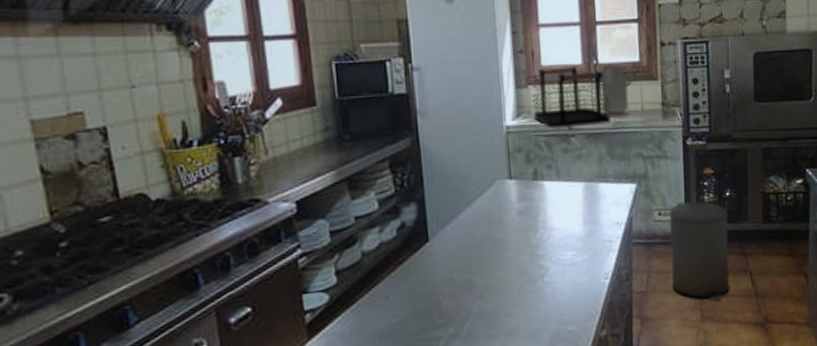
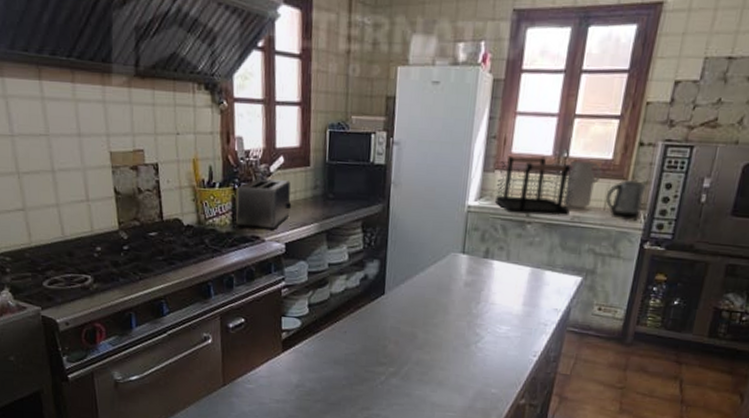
toaster: none [222,126,299,193] -> present [235,178,292,231]
kettle: none [641,78,677,120] -> present [605,179,646,221]
pedal bin: present [669,201,730,300] -> none [596,301,672,398]

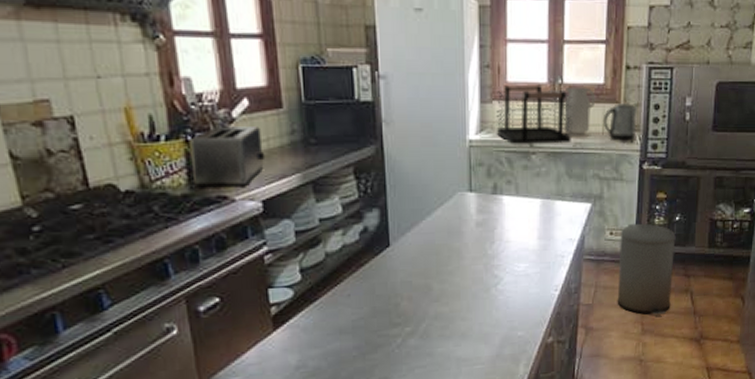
pedal bin: none [596,301,672,398] -> present [617,223,676,315]

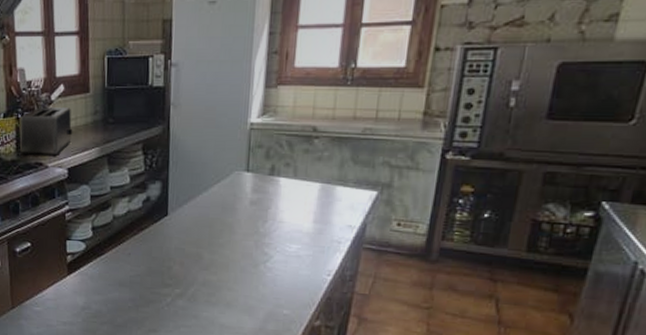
dish rack: present [495,84,572,145] -> none [278,69,366,130]
water jug: present [564,86,596,138] -> none [353,71,394,124]
kettle: present [602,102,637,144] -> none [399,86,445,131]
pedal bin: present [617,223,676,315] -> none [398,216,482,318]

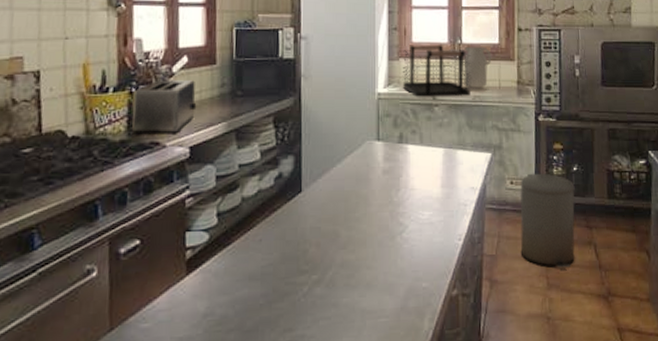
dish rack: none [278,69,366,130] -> present [402,44,472,98]
water jug: none [353,71,394,124] -> present [463,46,492,92]
pedal bin: none [398,216,482,318] -> present [520,173,575,268]

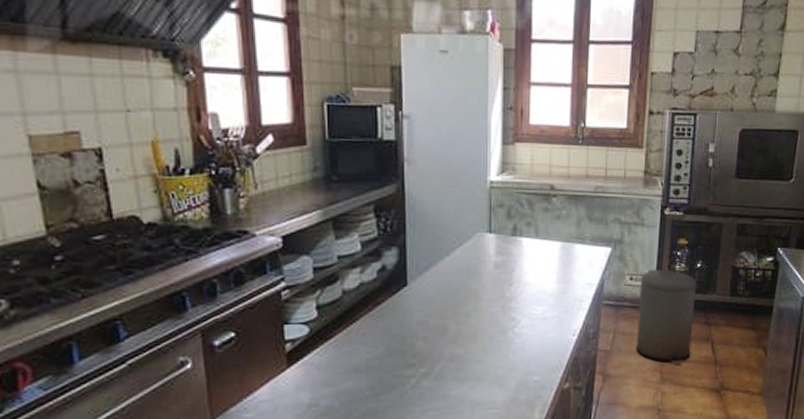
toaster: present [132,80,197,135] -> none [213,162,287,223]
dish rack: present [402,44,472,98] -> none [517,127,595,188]
water jug: present [463,46,492,92] -> none [586,130,618,182]

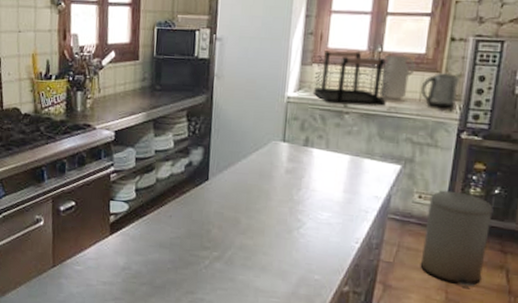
dish rack: none [517,127,595,188] -> present [313,50,391,107]
water jug: none [586,130,618,182] -> present [380,54,415,103]
kettle: none [624,147,660,189] -> present [420,72,460,112]

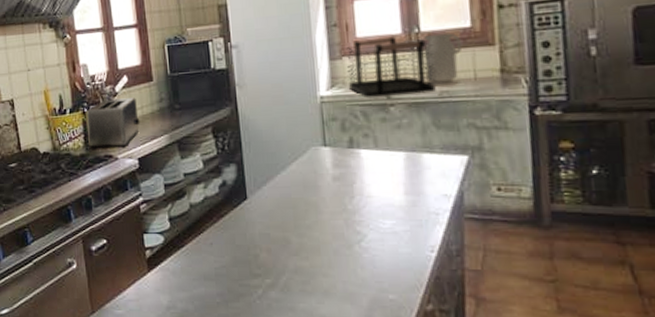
toaster: none [69,71,122,119] -> present [86,98,140,149]
kettle: present [420,72,460,112] -> none [473,43,521,89]
pedal bin: present [420,190,494,287] -> none [511,177,600,291]

